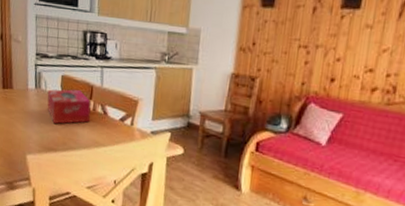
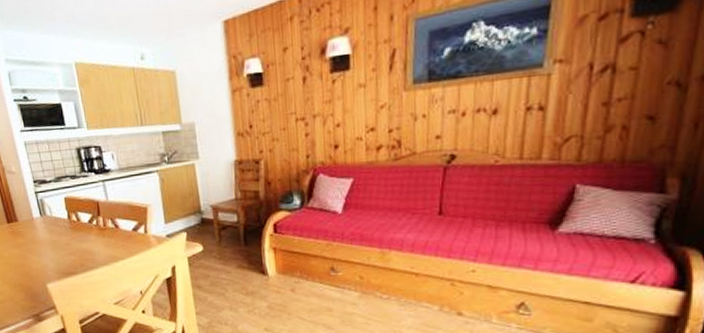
tissue box: present [47,89,91,124] -> none [53,209,104,248]

